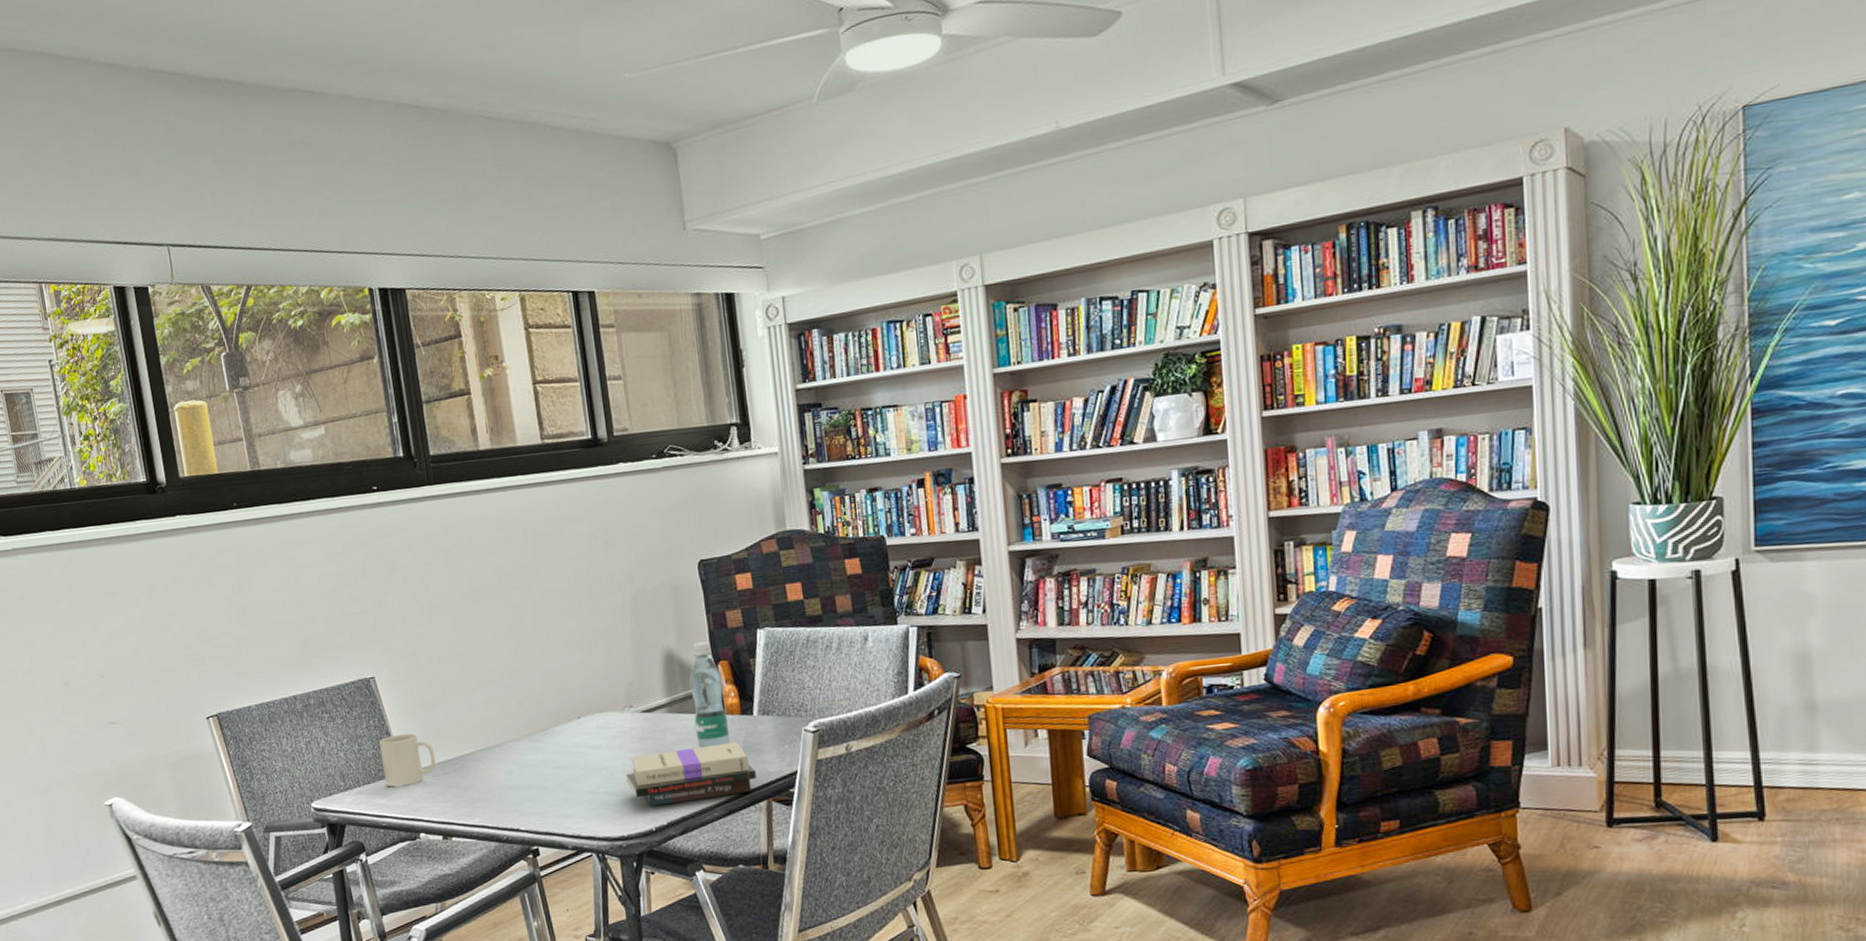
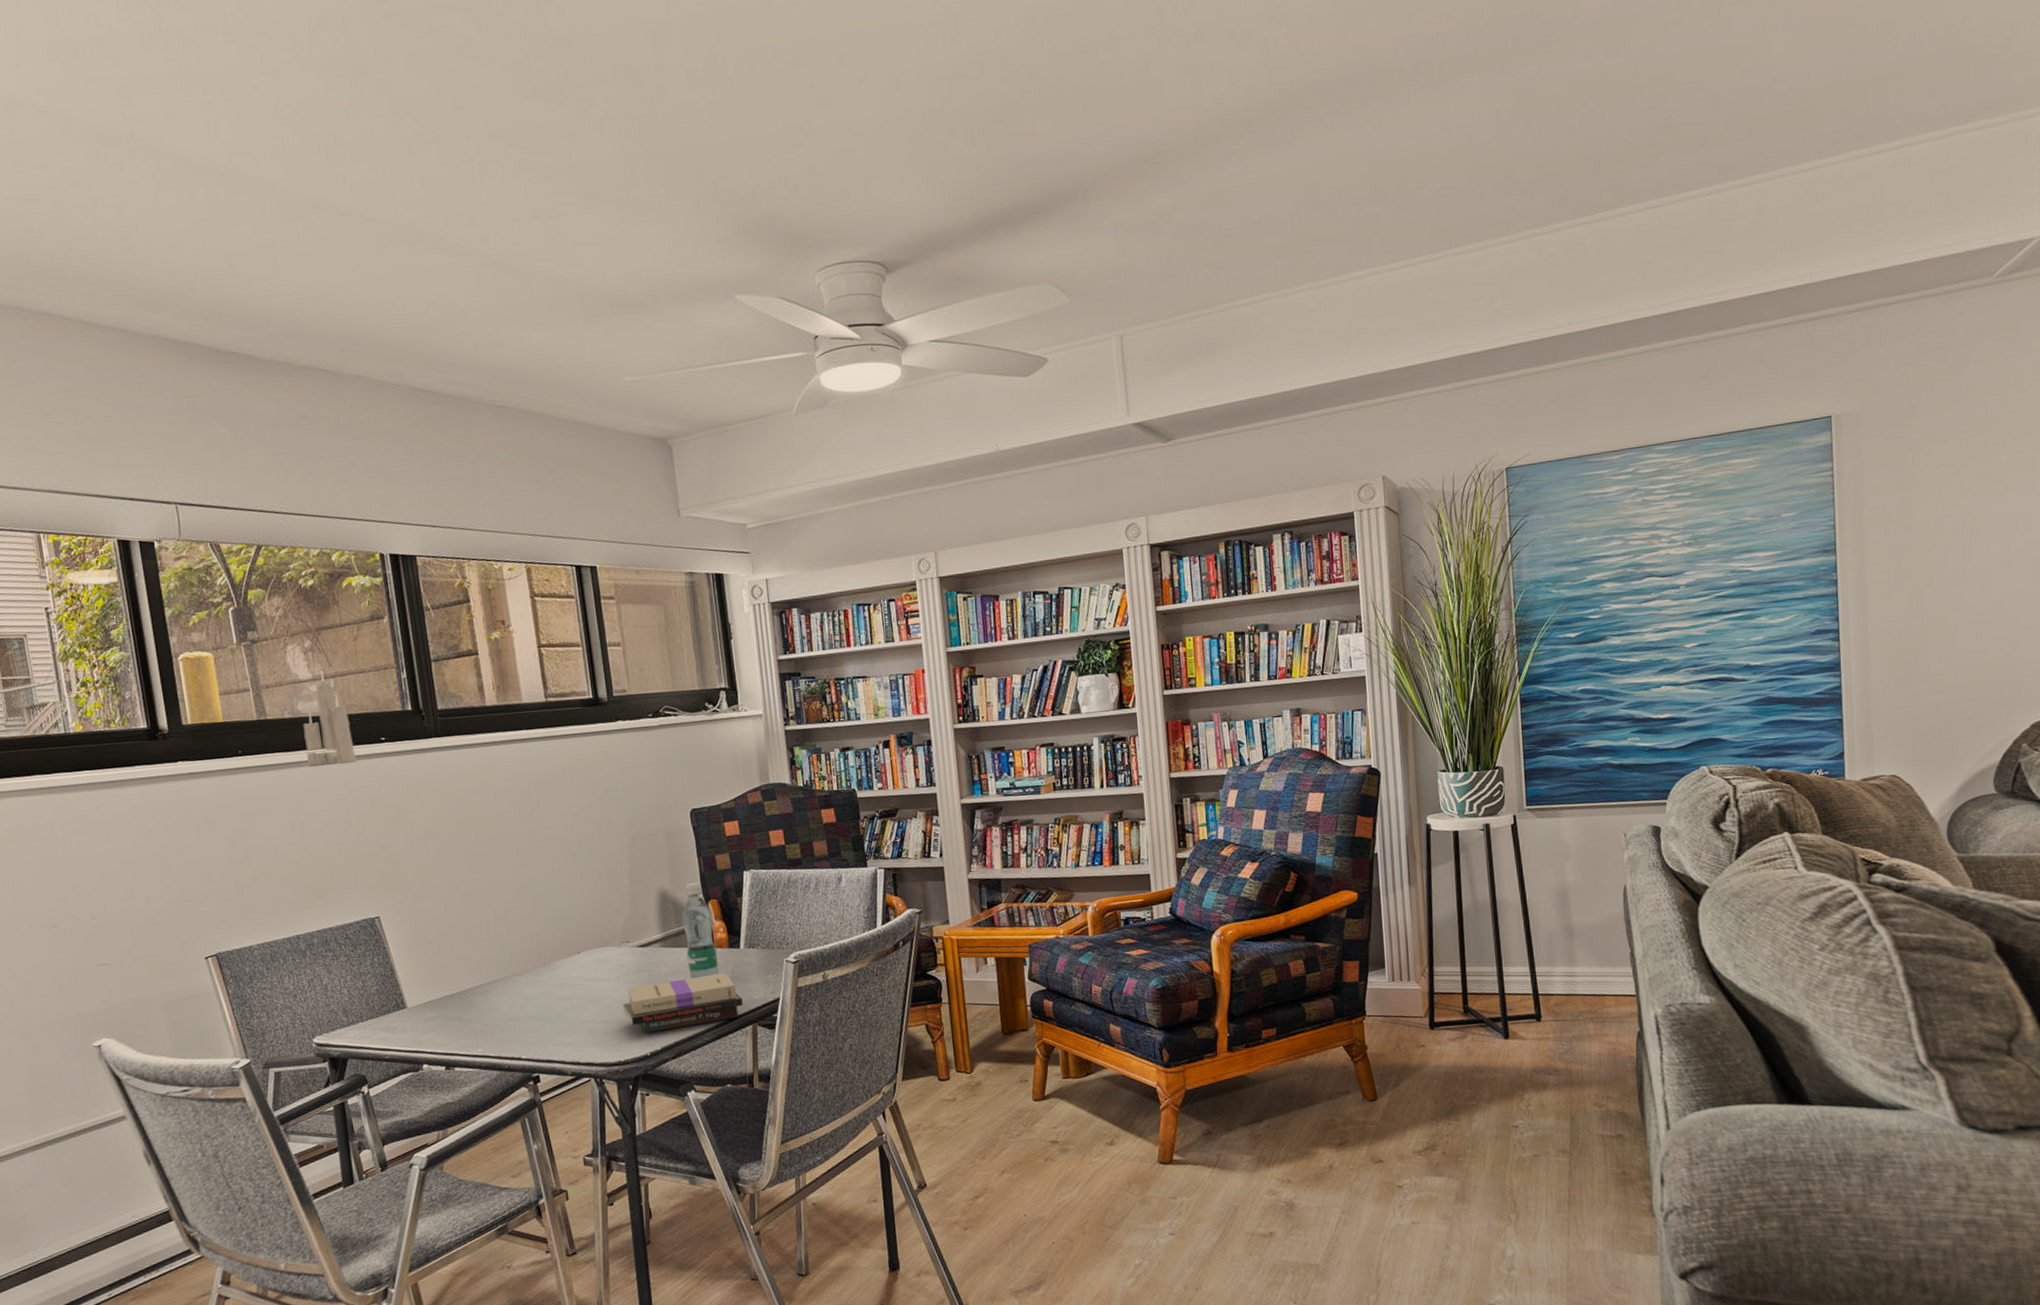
candle: none [295,417,350,520] -> present [303,671,358,768]
mug: present [378,733,436,787] -> none [382,970,440,1022]

